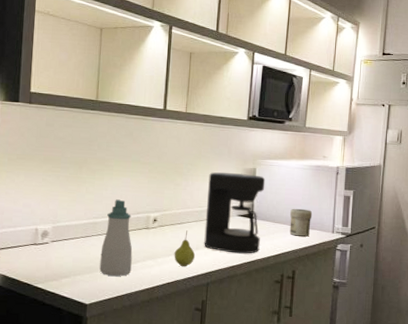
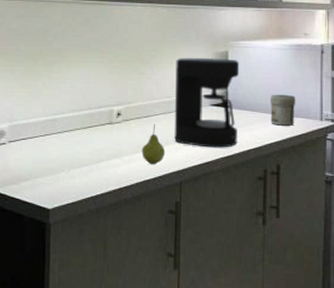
soap bottle: present [99,199,133,276] -> none [61,93,96,177]

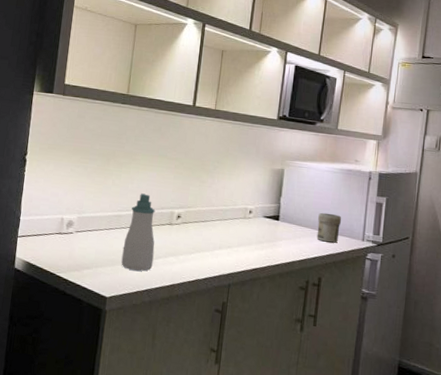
soap bottle: none [61,93,96,177] -> present [121,193,156,271]
fruit: present [142,124,165,165] -> none [196,229,218,267]
coffee maker: present [174,57,240,148] -> none [227,171,294,257]

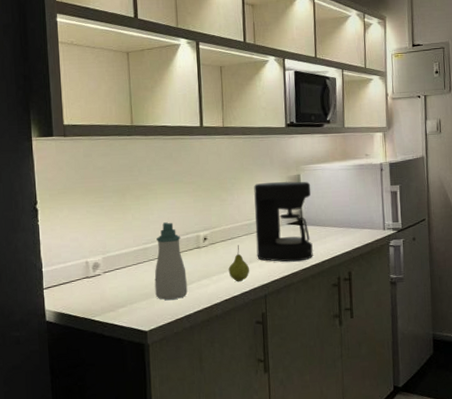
fruit: none [196,229,218,267] -> present [228,245,249,282]
coffee maker: none [227,171,294,257] -> present [254,181,313,262]
jar: present [316,212,342,243] -> none [339,209,362,238]

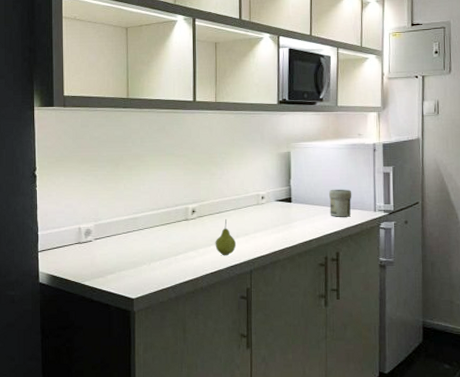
soap bottle: present [154,222,188,300] -> none [143,193,174,269]
coffee maker: present [254,181,313,262] -> none [243,158,301,239]
jar: none [339,209,362,238] -> present [329,189,352,217]

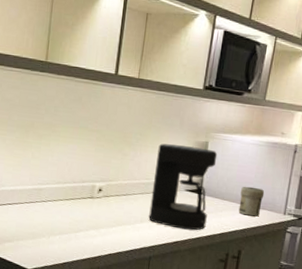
fruit: present [215,219,236,256] -> none [117,202,139,240]
coffee maker: none [243,158,301,239] -> present [148,143,218,231]

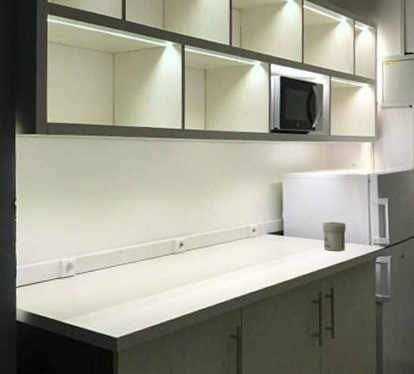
coffee maker: present [148,143,218,231] -> none [233,189,294,274]

